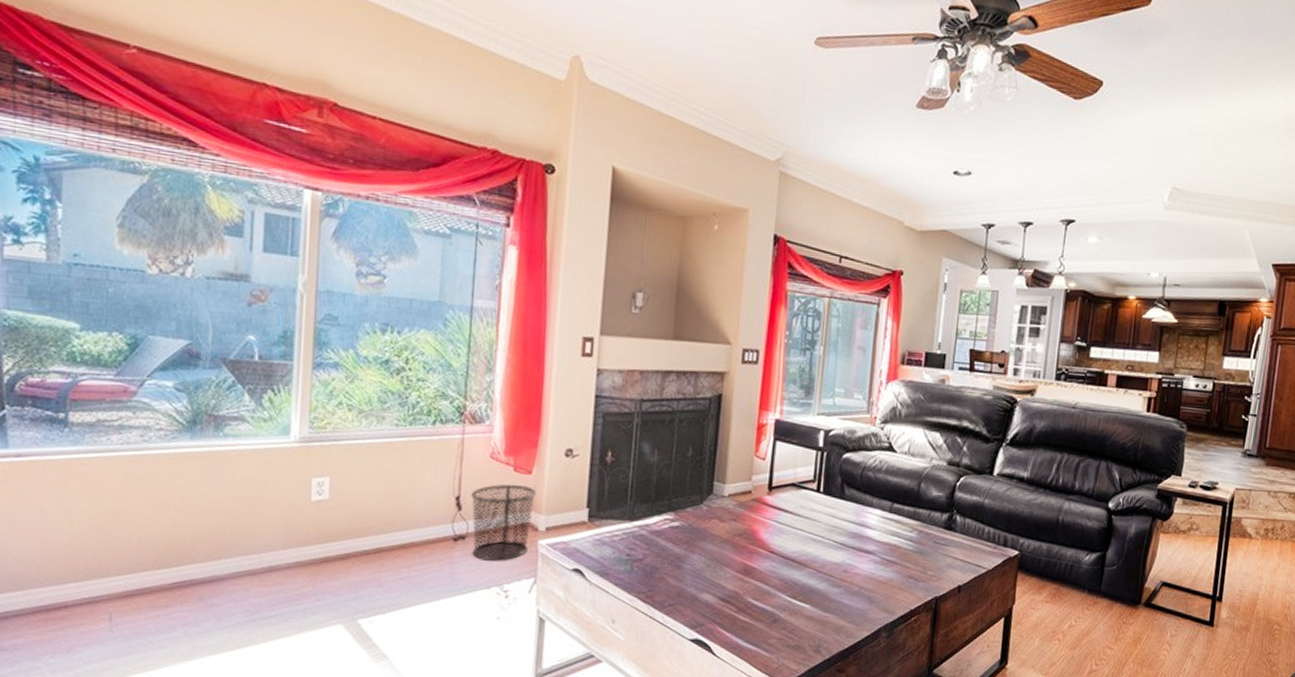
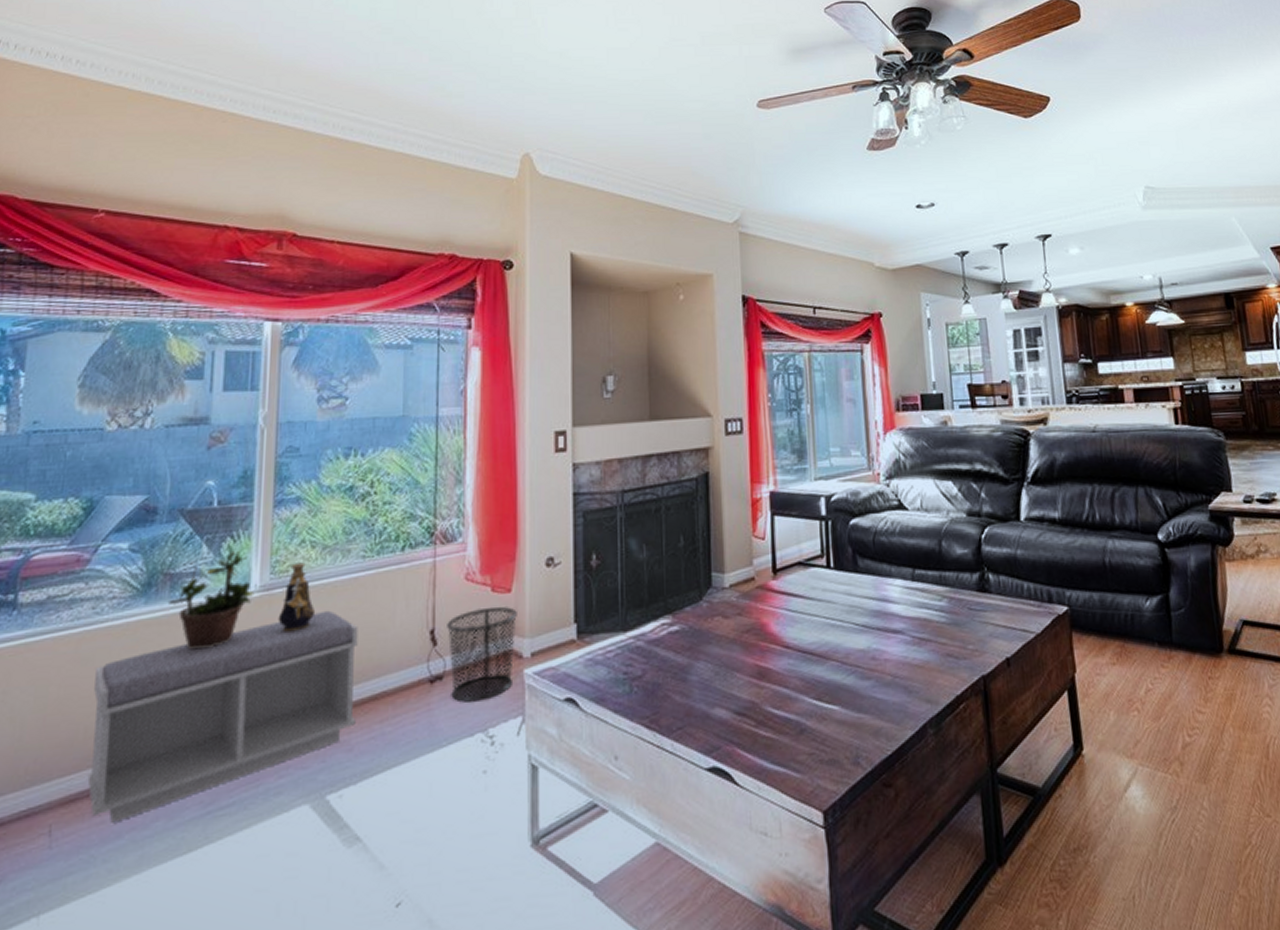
bench: none [142,467,390,618] -> present [87,610,358,823]
potted plant: none [211,403,294,485] -> present [167,551,255,650]
decorative vase: none [316,421,351,481] -> present [278,562,316,632]

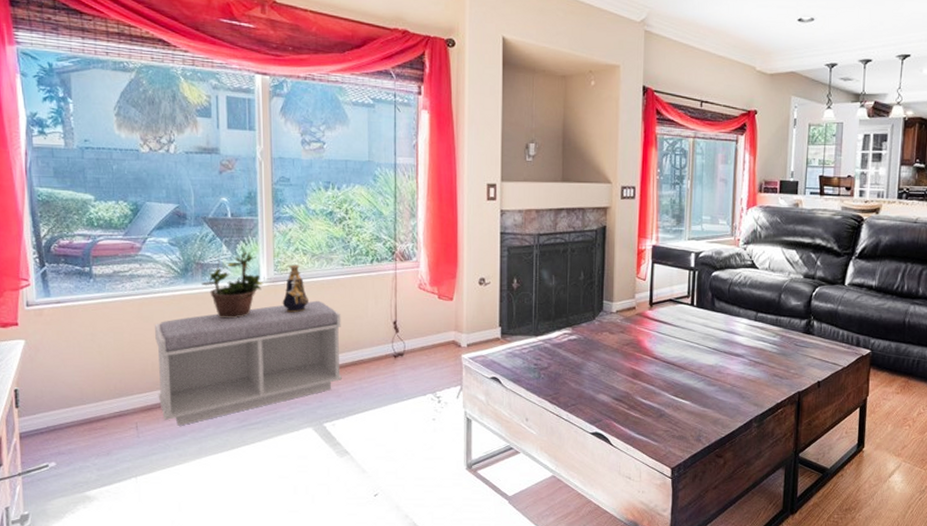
waste bin: present [447,606,517,702] -> none [405,309,457,373]

